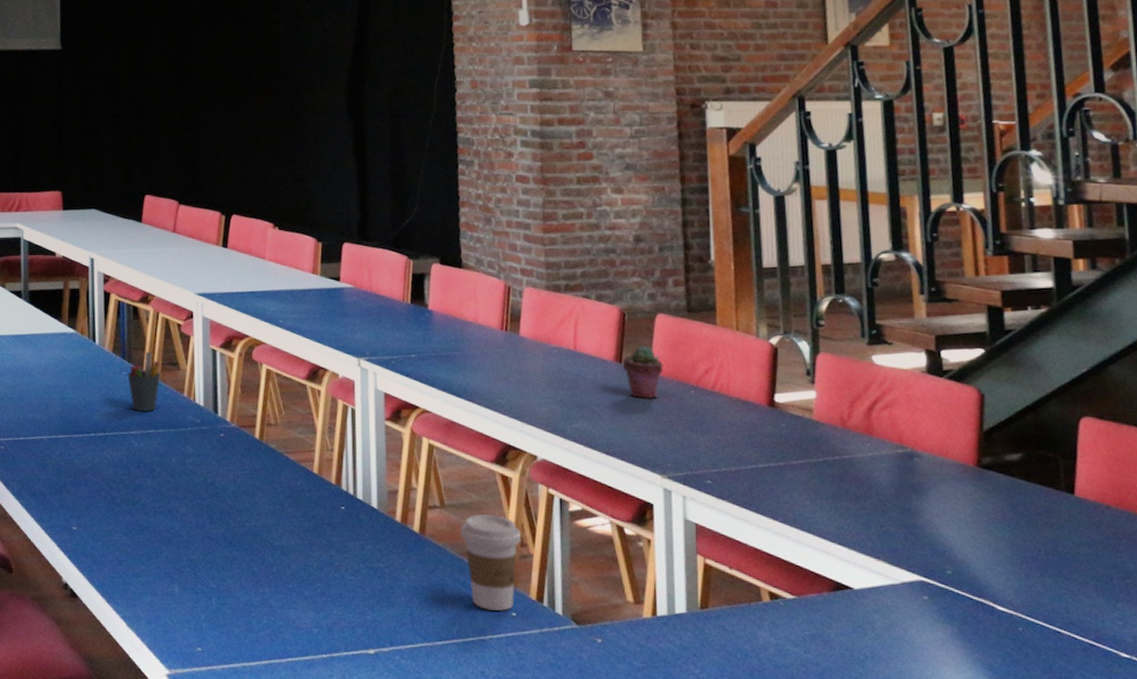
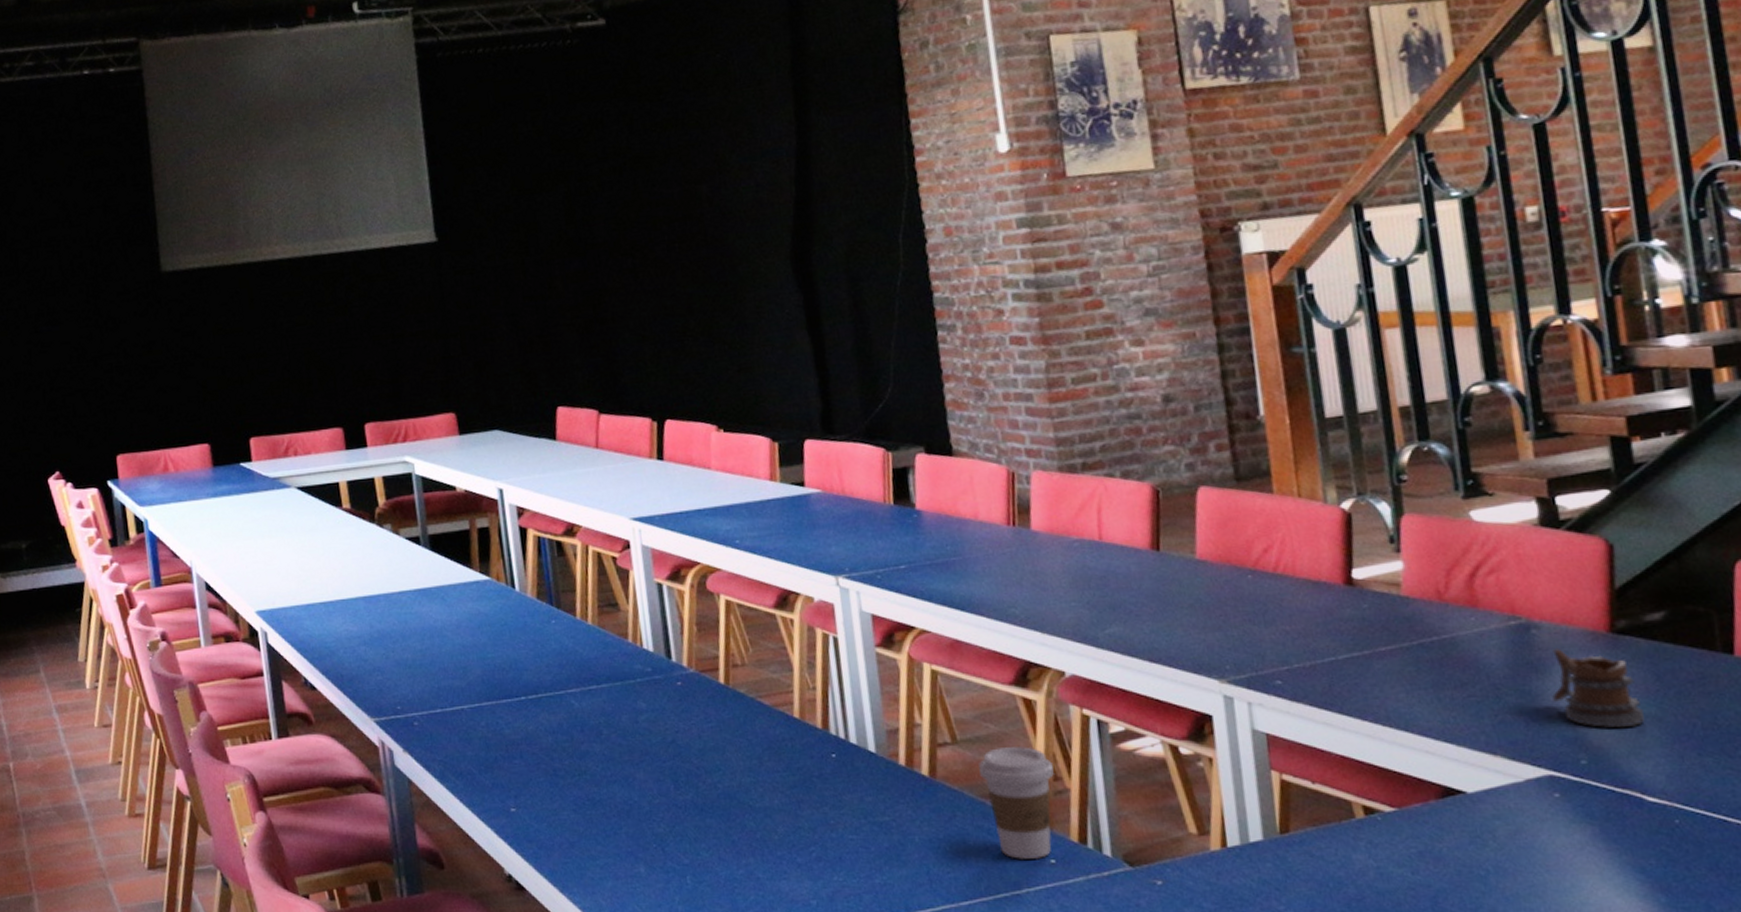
pen holder: present [127,351,160,413] -> none [557,593,598,666]
potted succulent: present [623,345,664,400] -> none [1160,526,1212,592]
mug: none [928,475,1000,546] -> present [1552,647,1645,728]

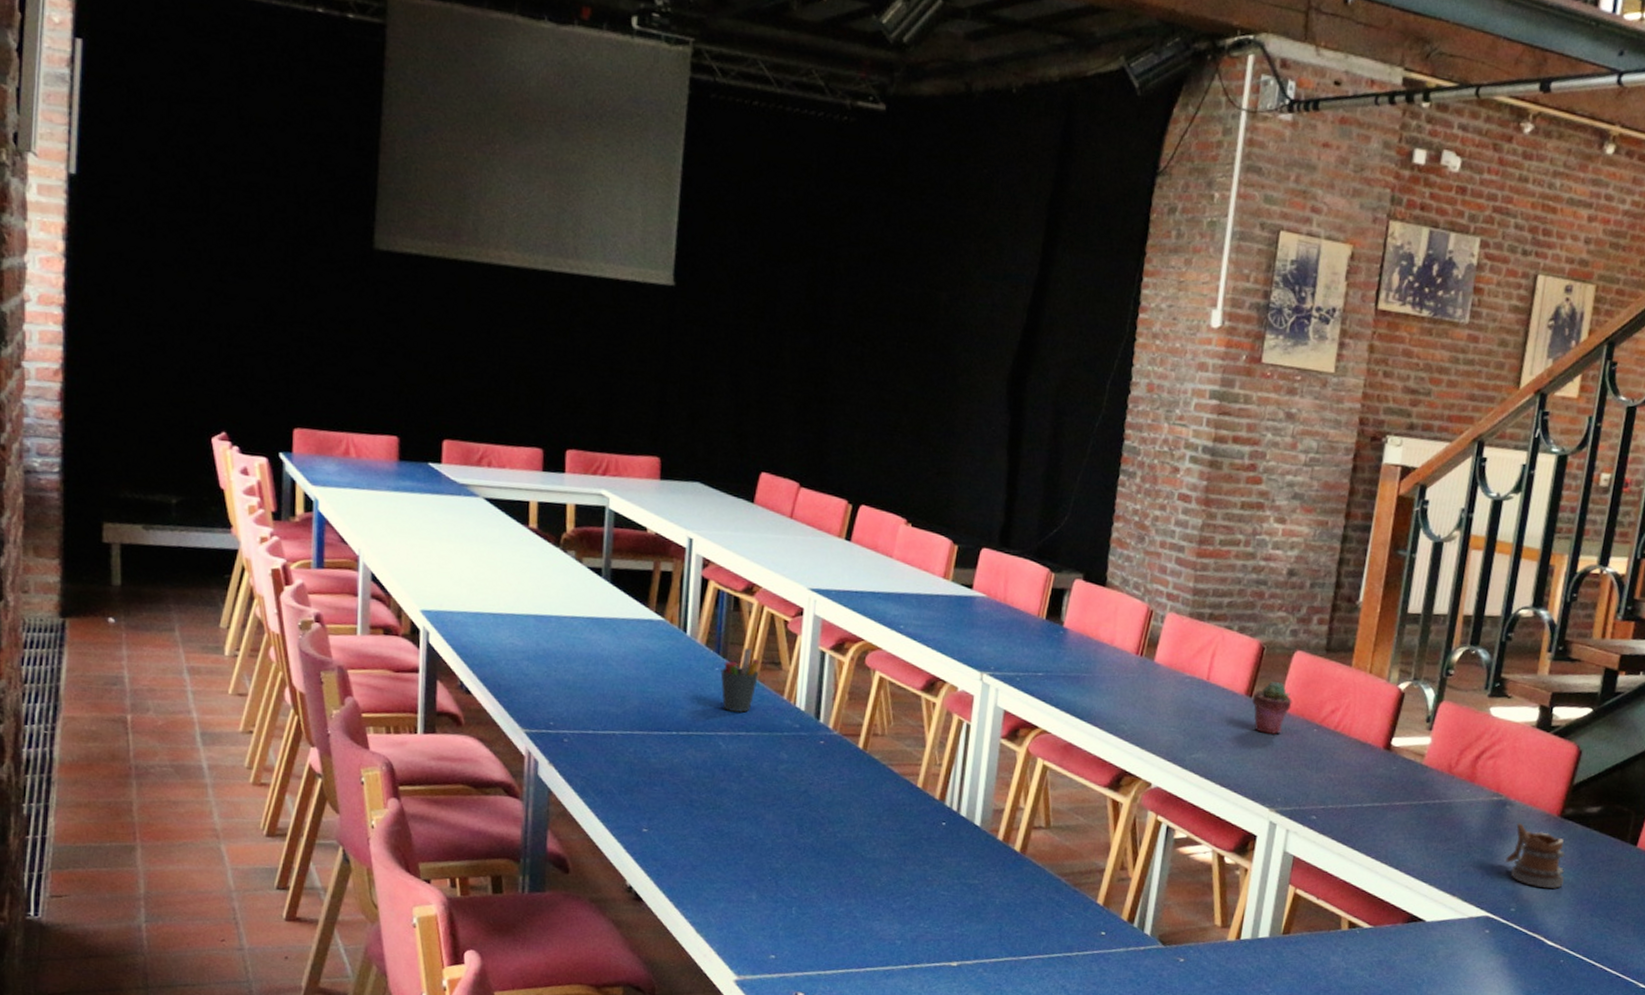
pen holder: none [557,593,598,666] -> present [720,647,760,713]
coffee cup: present [979,745,1054,859] -> none [1062,837,1123,930]
potted succulent: none [1160,526,1212,592] -> present [1252,681,1292,735]

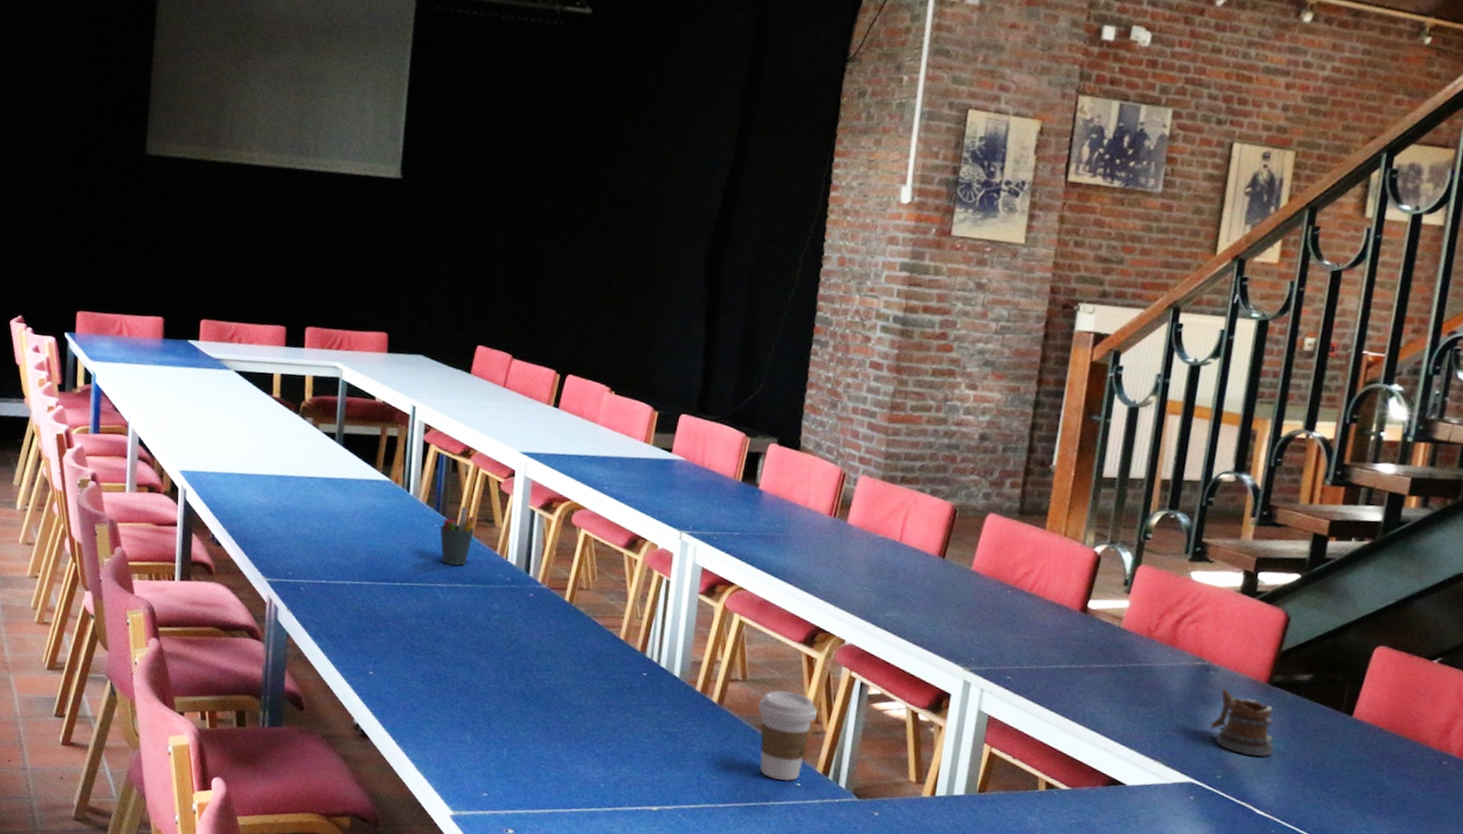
coffee cup: none [1062,837,1123,930] -> present [758,690,817,781]
potted succulent: present [1252,681,1292,735] -> none [945,542,986,595]

